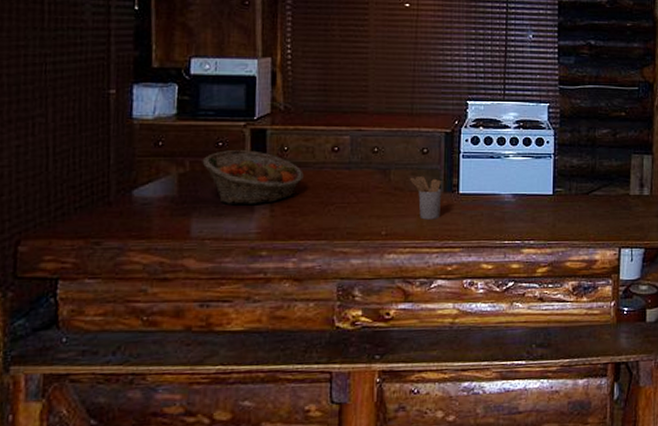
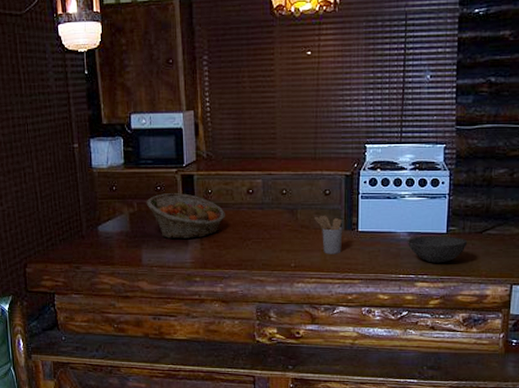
bowl: none [512,197,575,227] -> present [407,236,468,263]

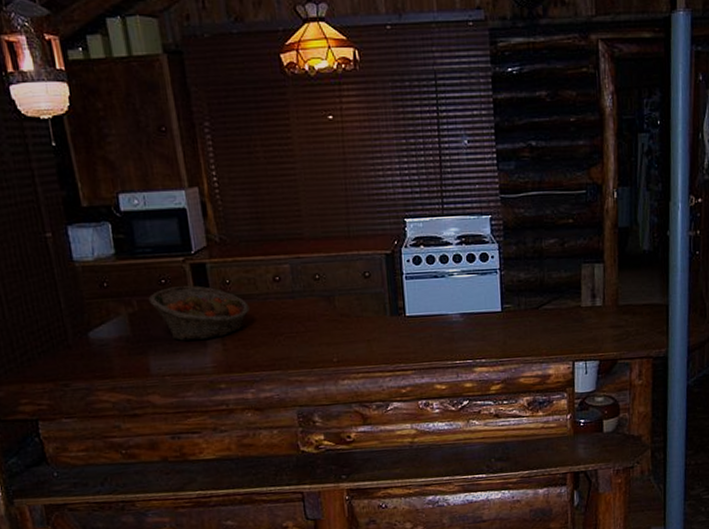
utensil holder: present [315,215,343,254] -> none [355,300,389,345]
bowl: present [407,236,468,263] -> none [460,314,525,345]

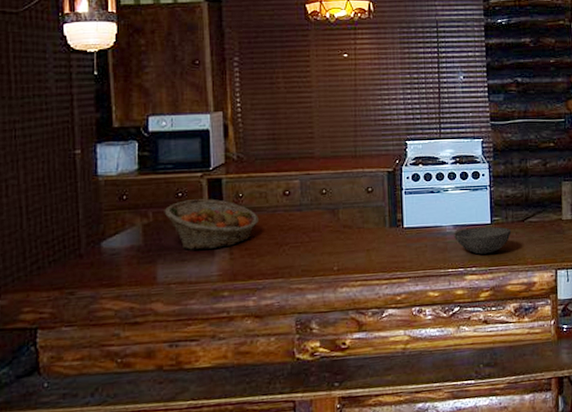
bowl: none [460,314,525,345] -> present [453,226,512,255]

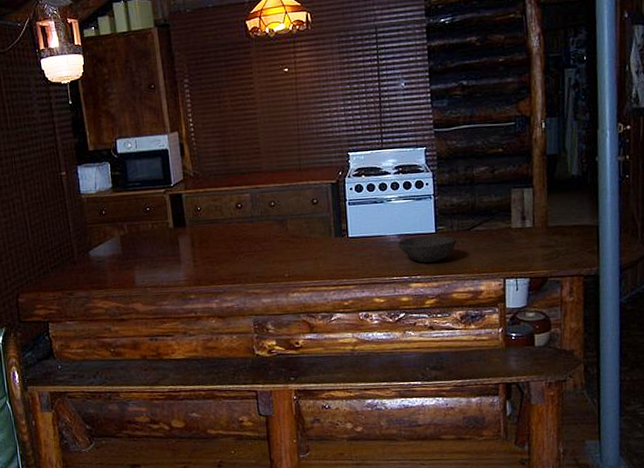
fruit basket: present [164,198,259,250] -> none [136,212,216,258]

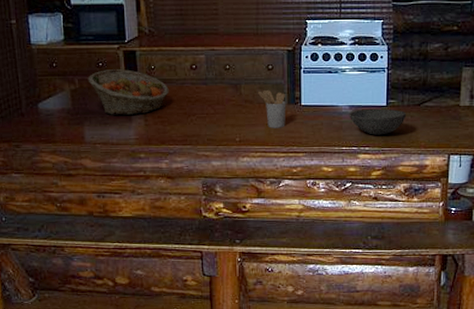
fruit basket: none [136,212,216,258] -> present [87,68,169,115]
utensil holder: none [304,223,334,262] -> present [258,89,286,128]

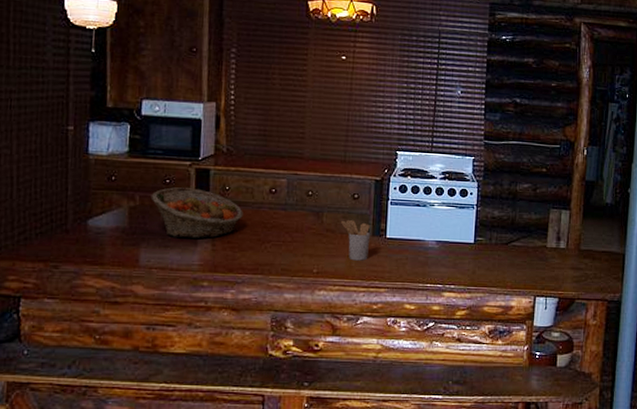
bowl: present [349,108,407,135] -> none [435,245,494,273]

